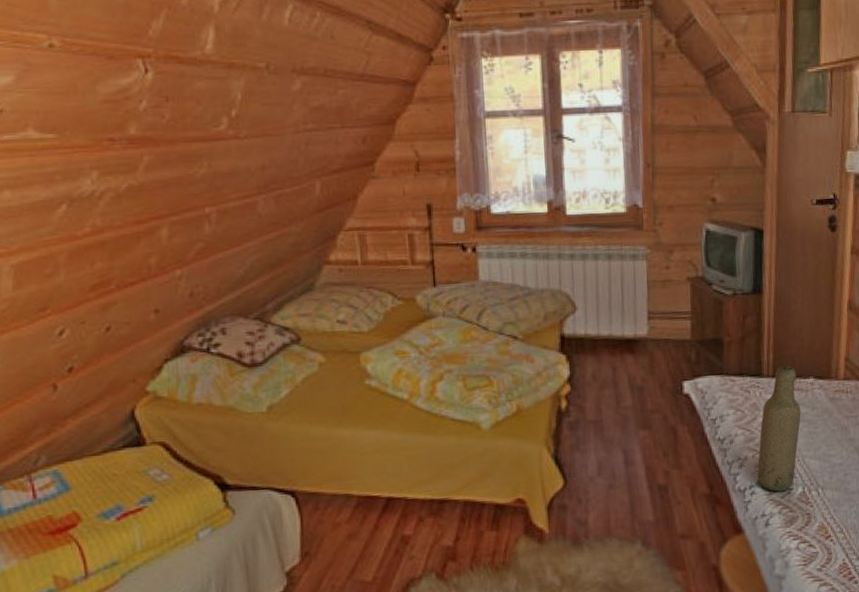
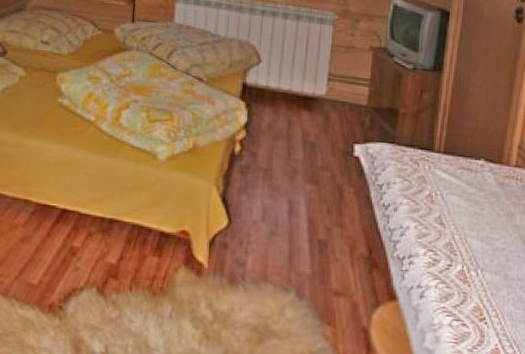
bottle: present [757,366,801,492] -> none [417,144,469,266]

